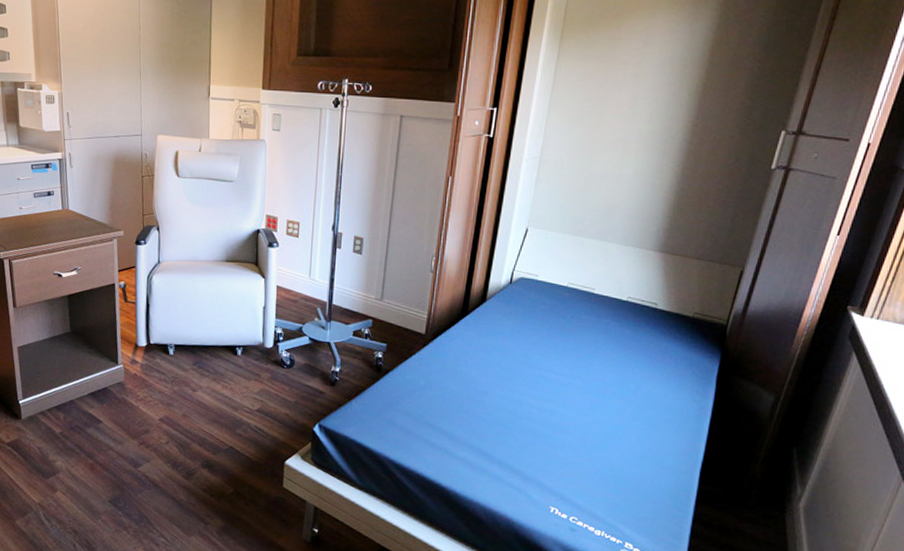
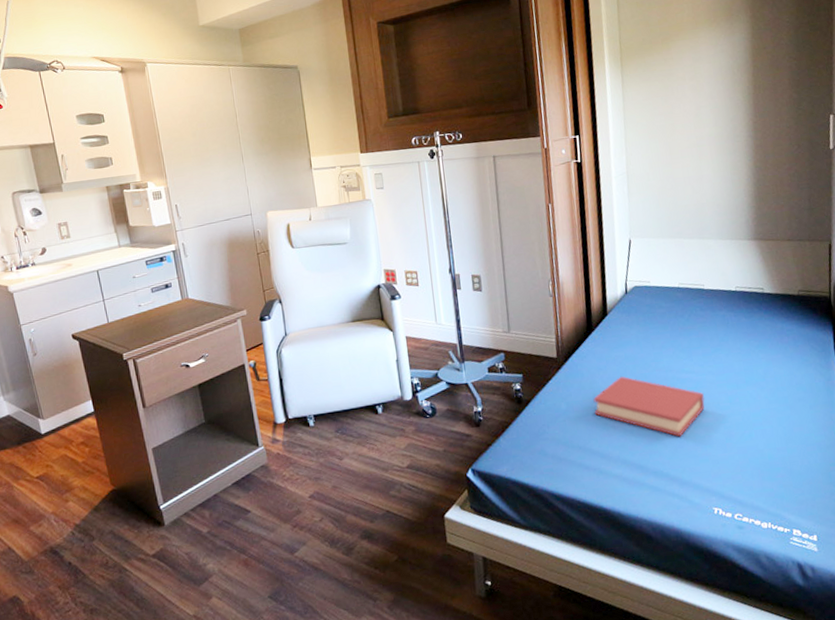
hardback book: none [451,364,567,434] -> present [593,376,705,437]

